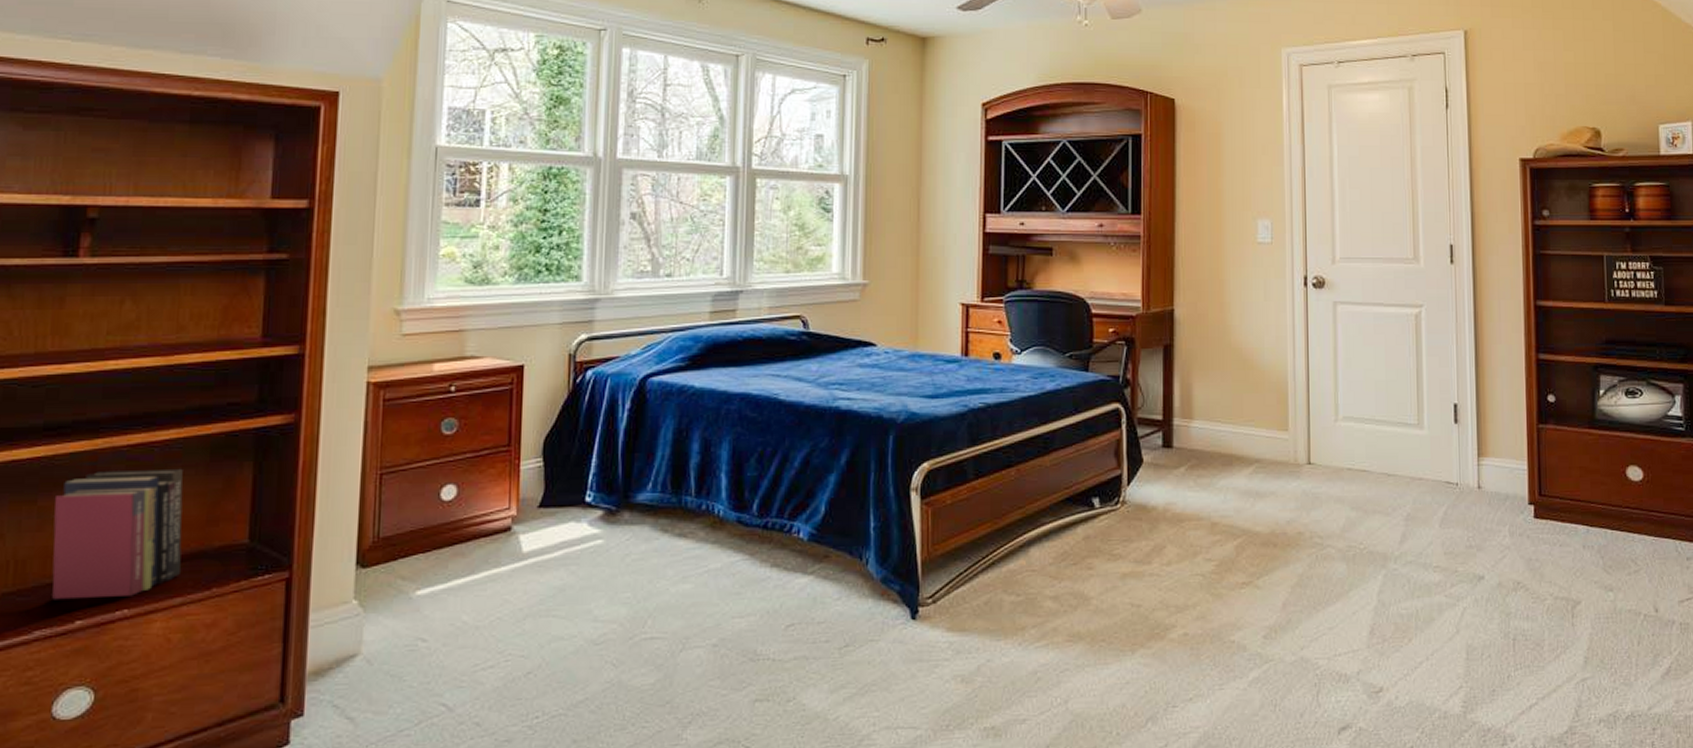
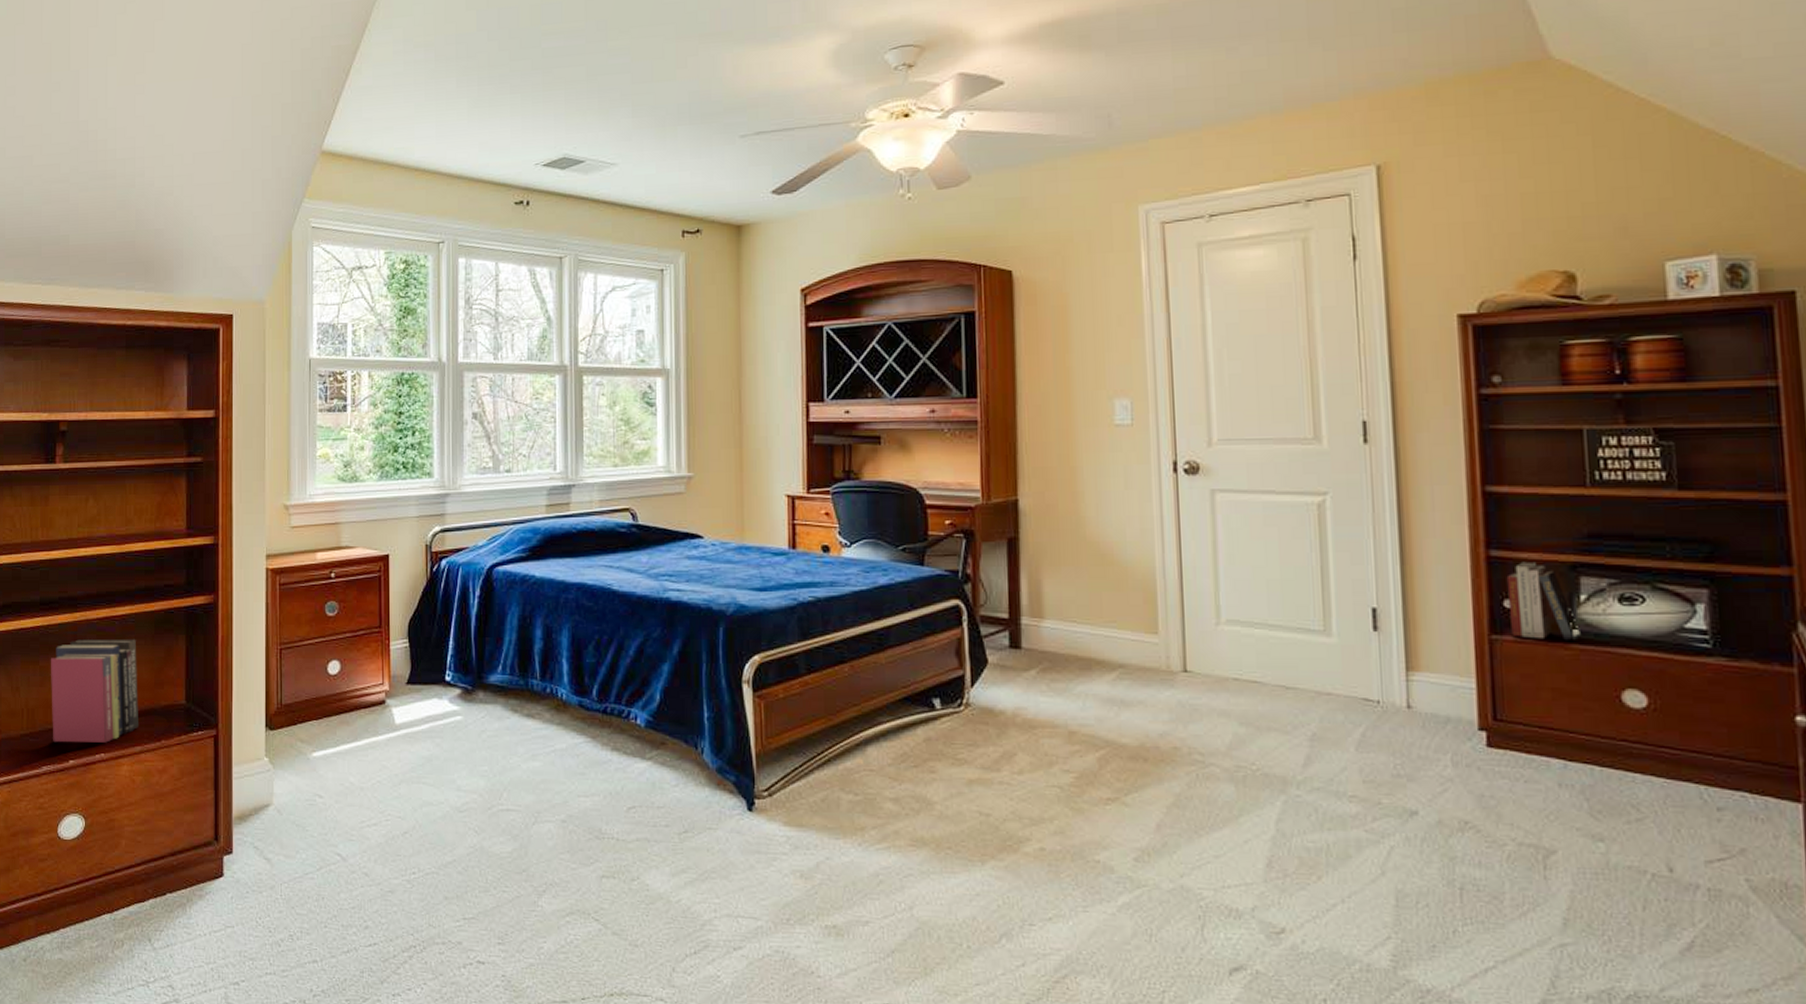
books: none [1550,363,1600,428] -> present [1506,562,1580,641]

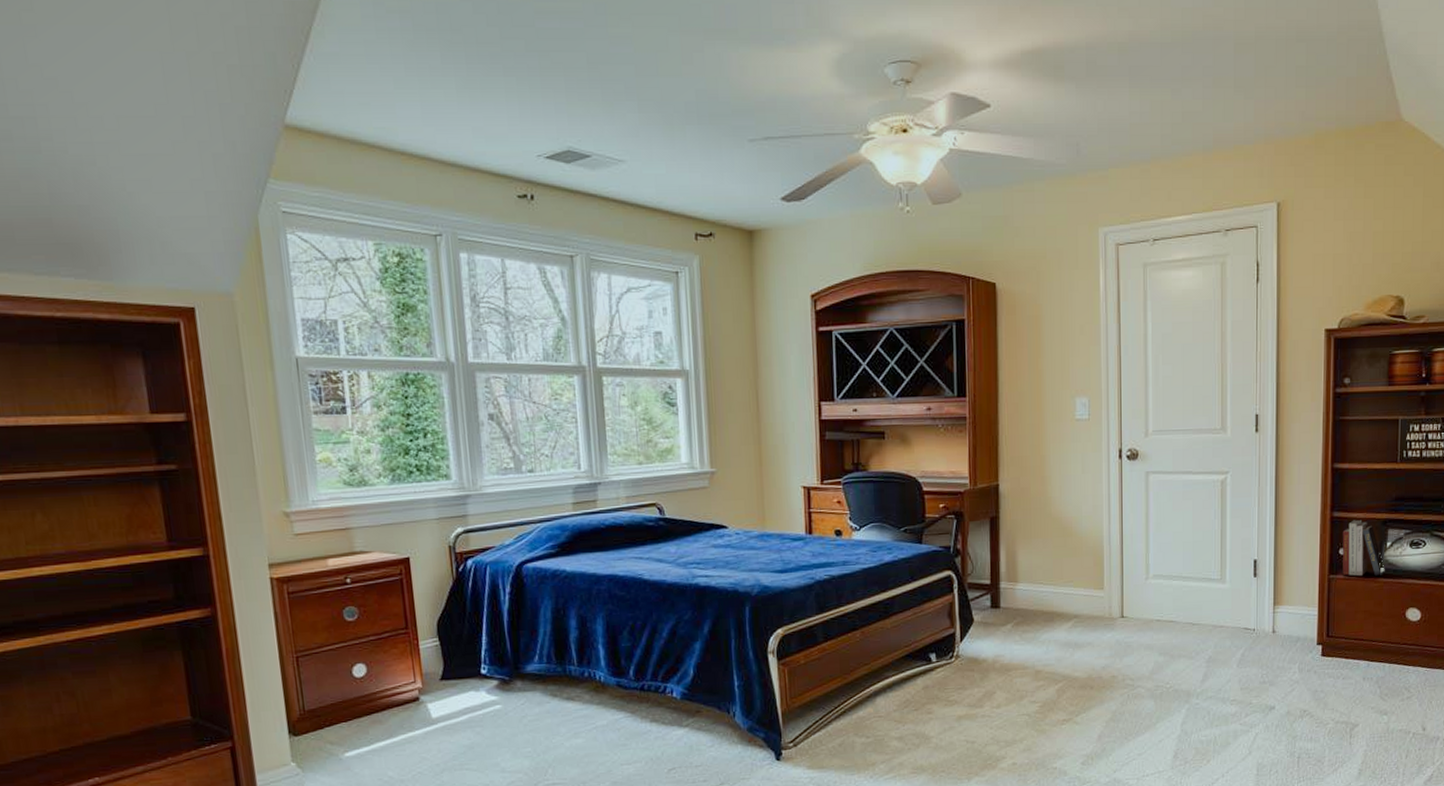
books: present [51,639,138,743] -> none [14,660,137,772]

